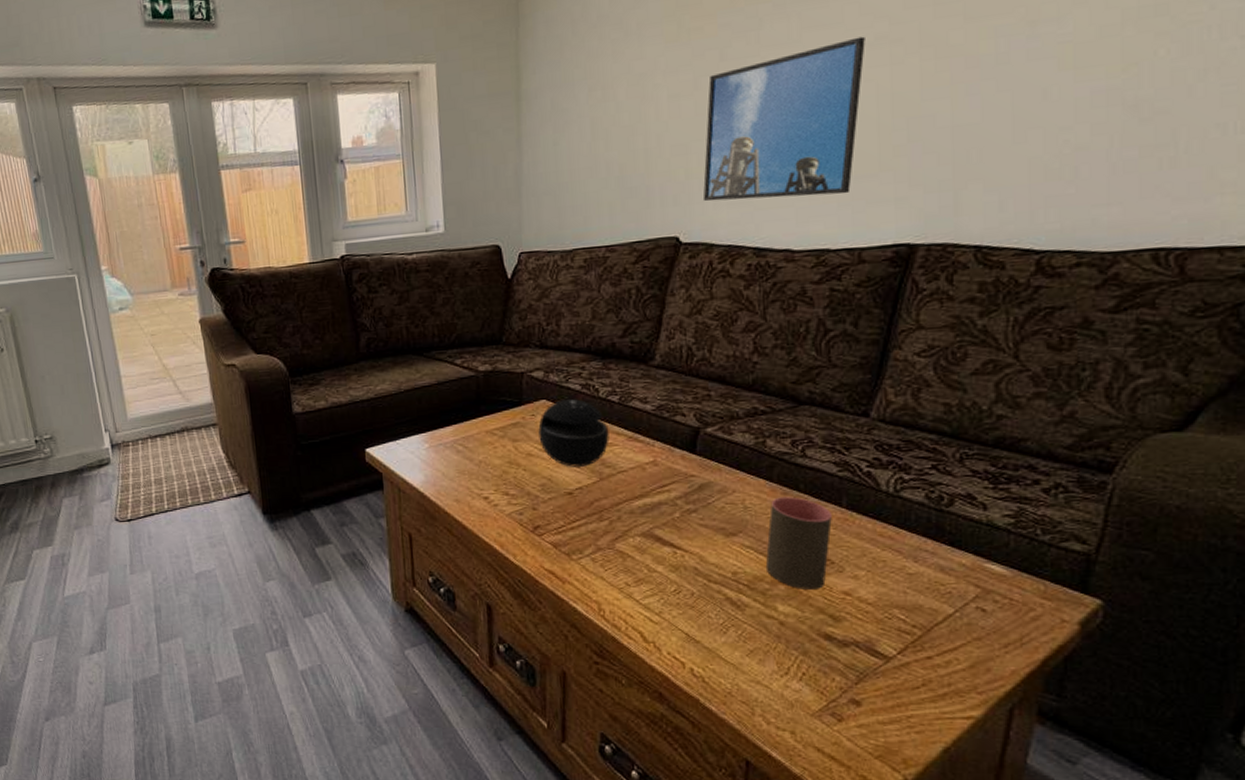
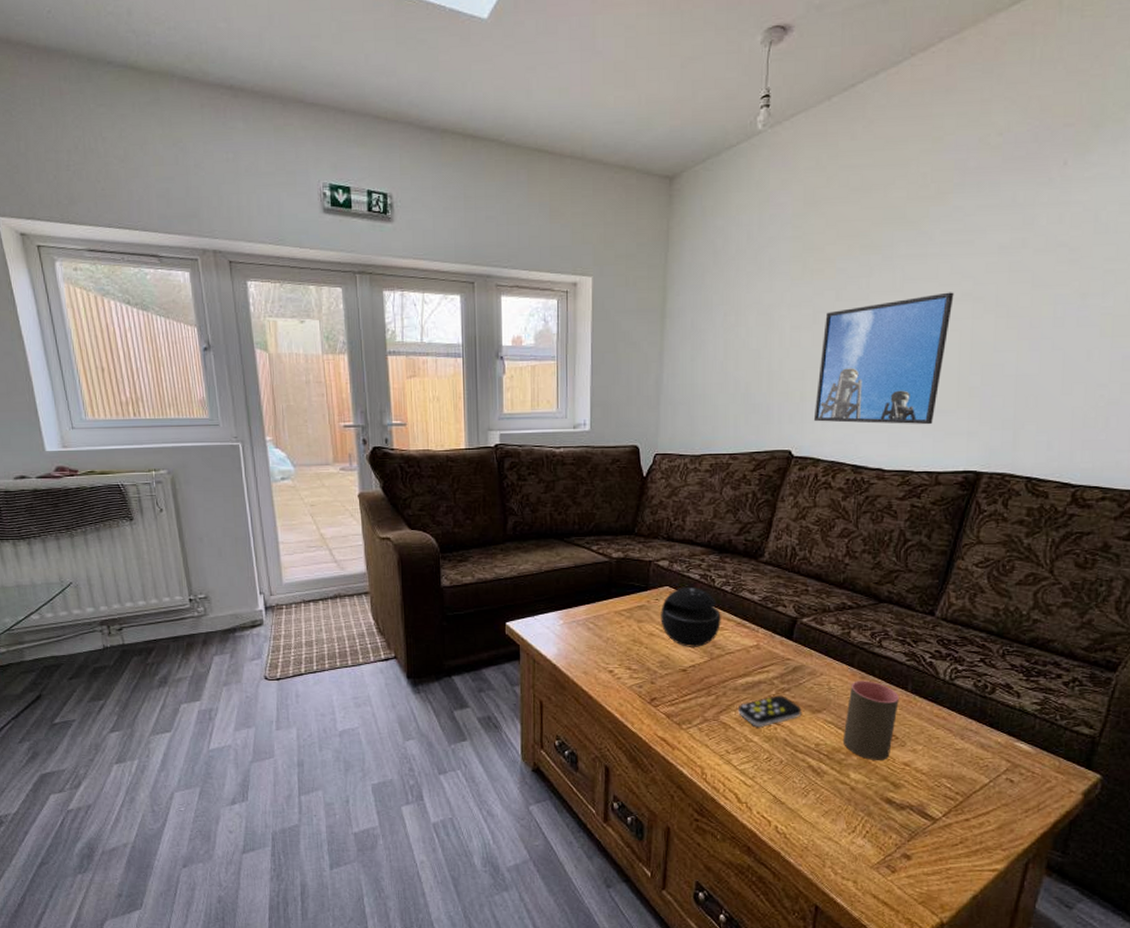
remote control: none [637,518,713,554] -> present [738,695,802,727]

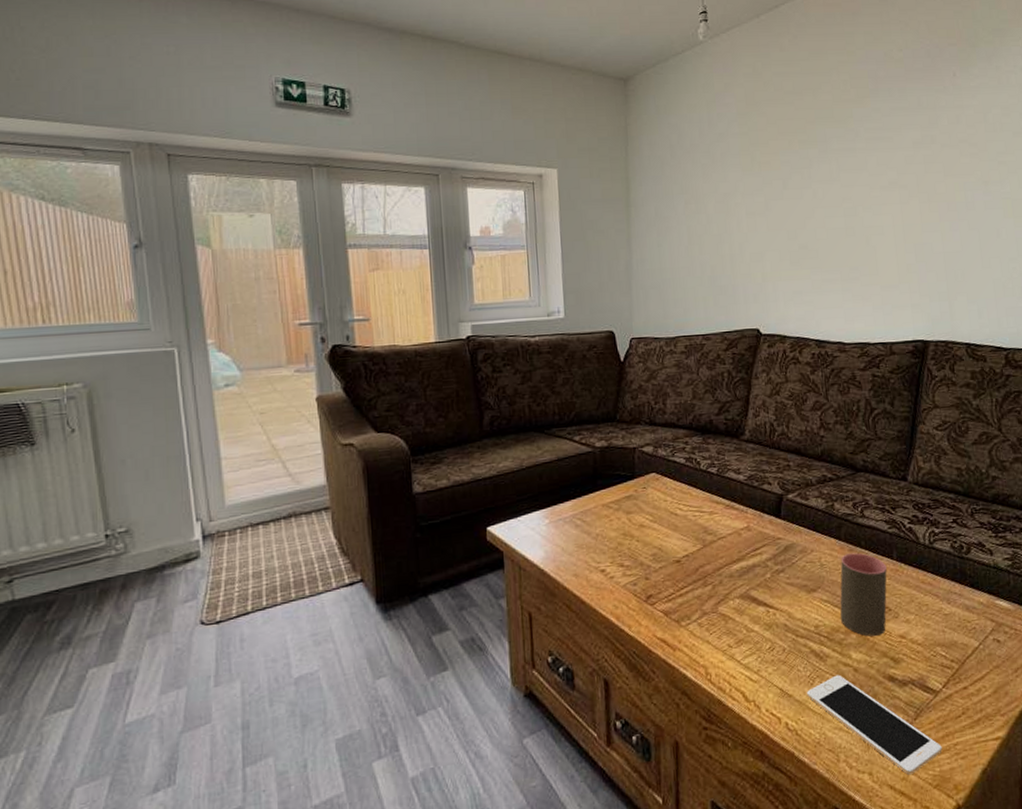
speaker: present [661,587,721,647] -> none [649,472,710,536]
remote control: present [738,695,802,727] -> none [736,577,798,615]
cell phone: none [799,791,933,888] -> present [806,674,942,775]
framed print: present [813,292,954,425] -> none [776,181,883,301]

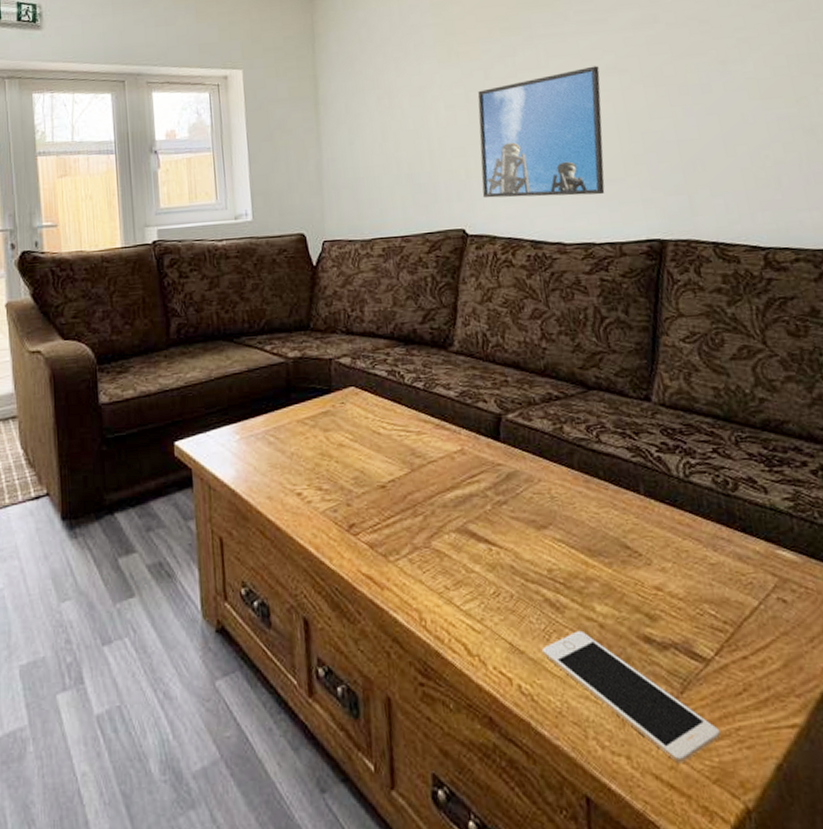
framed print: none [776,181,883,301] -> present [478,66,605,198]
cup: present [840,552,887,637] -> none [575,484,637,586]

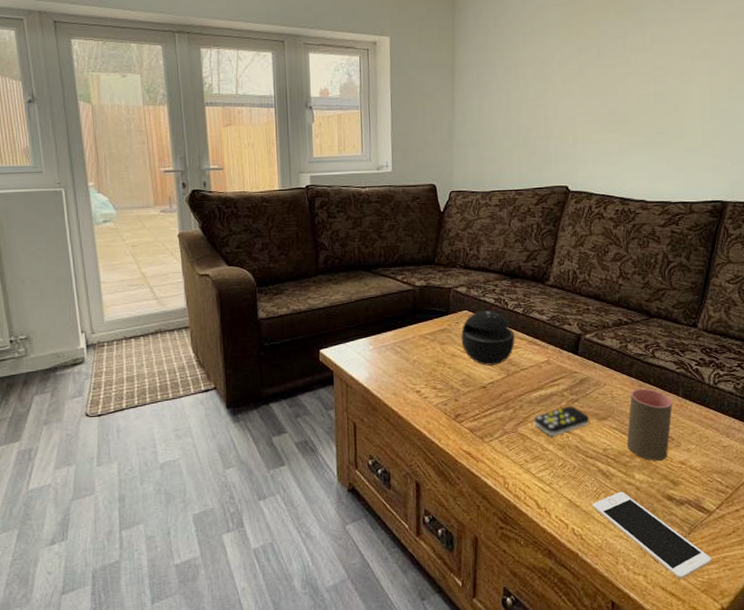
speaker: none [348,386,418,458] -> present [461,310,515,366]
remote control: none [451,510,526,552] -> present [534,406,590,436]
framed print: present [478,66,605,198] -> none [585,50,694,162]
cup: none [575,484,637,586] -> present [626,388,672,461]

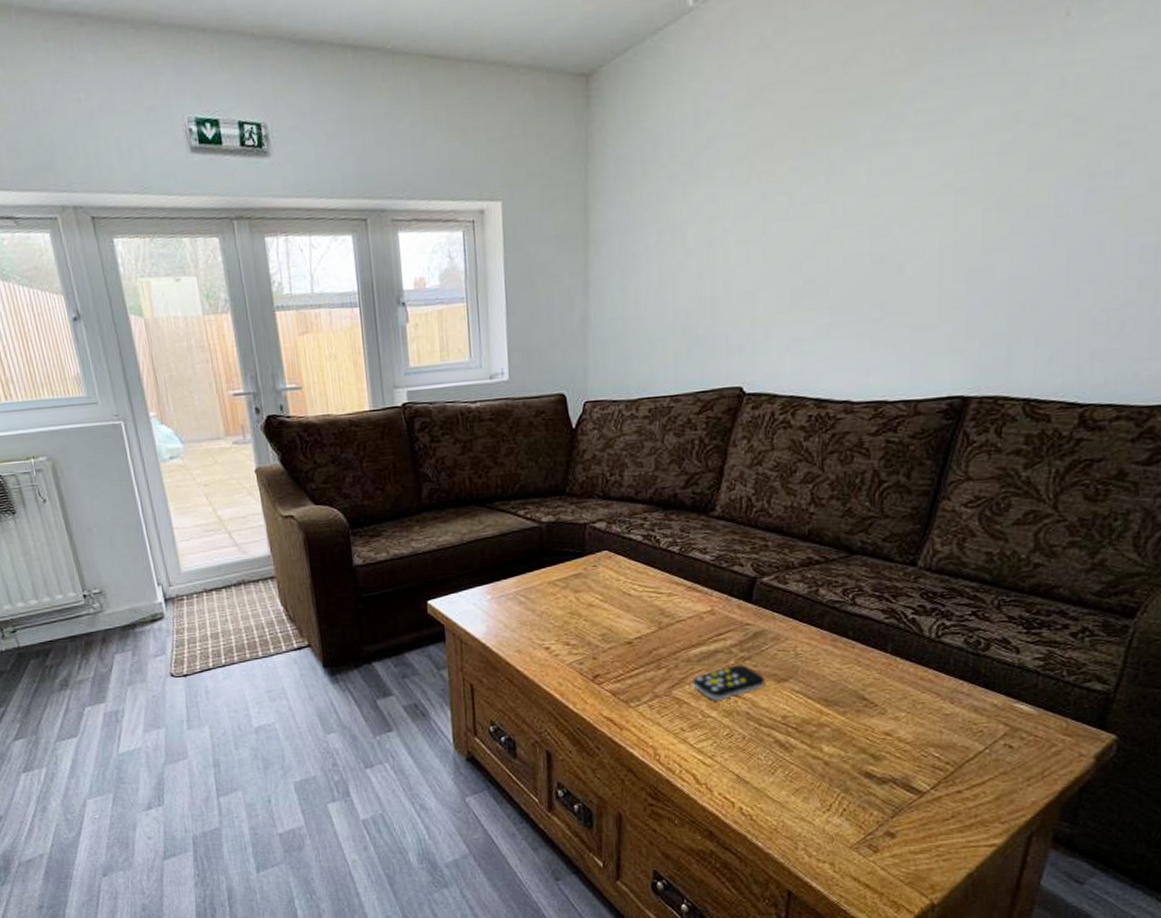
speaker: present [461,310,515,366] -> none [600,550,669,617]
cell phone: present [592,491,712,579] -> none [765,766,921,869]
cup: present [626,388,672,461] -> none [813,643,877,731]

